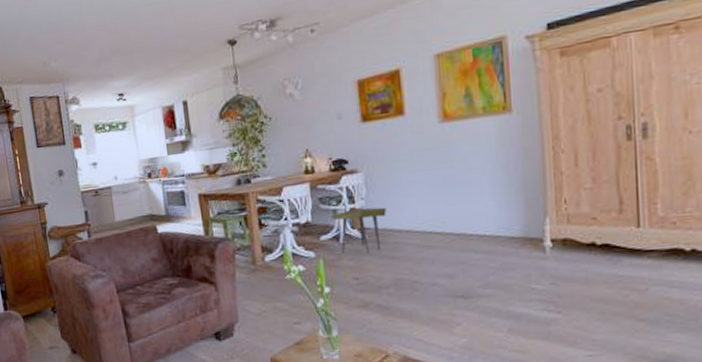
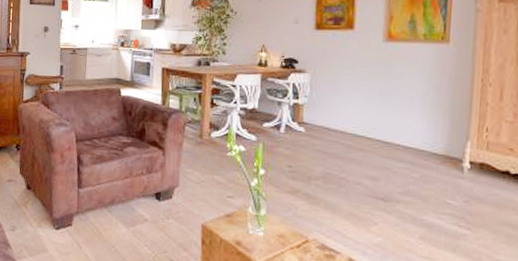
side table: present [331,207,387,254] -> none [276,104,326,146]

